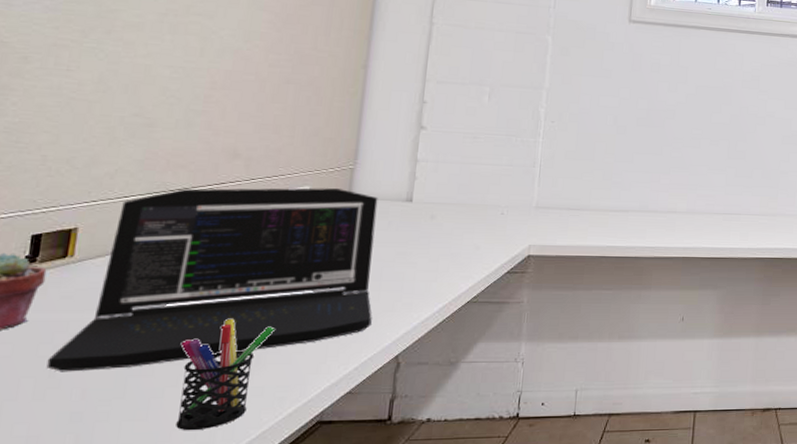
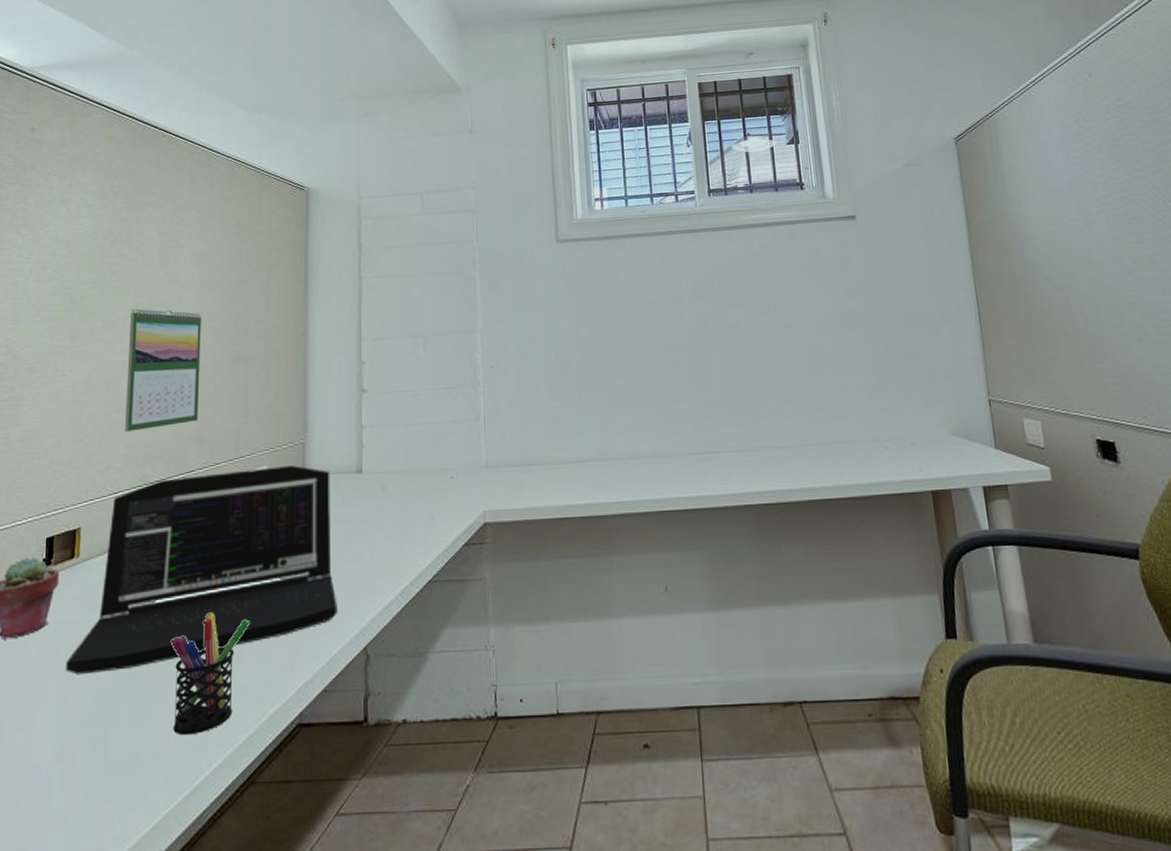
calendar: none [143,14,249,138] -> present [125,308,201,432]

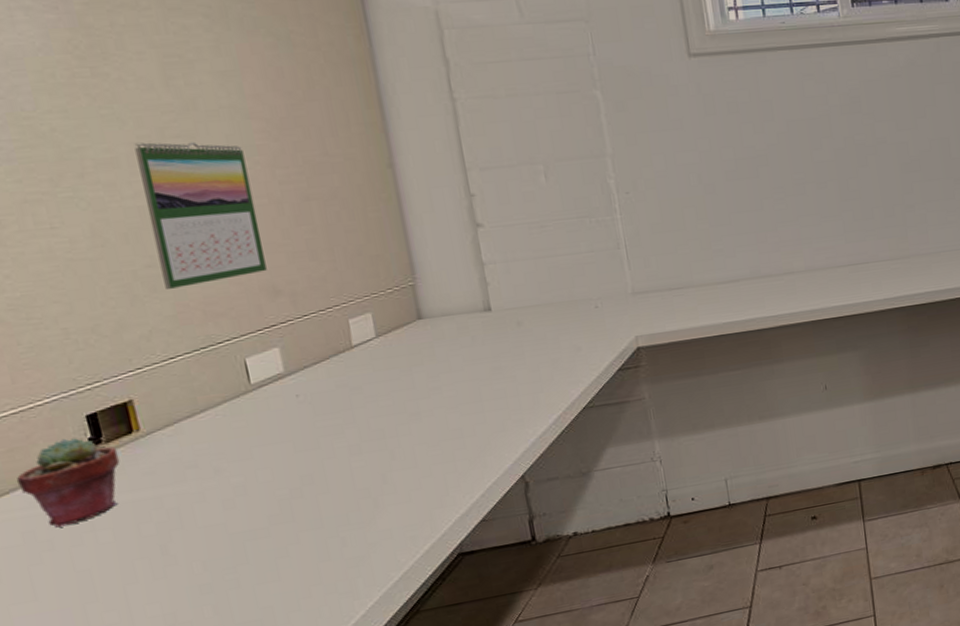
laptop: present [65,465,337,675] -> none [154,309,486,549]
pen holder: present [172,612,250,736] -> none [289,466,383,584]

